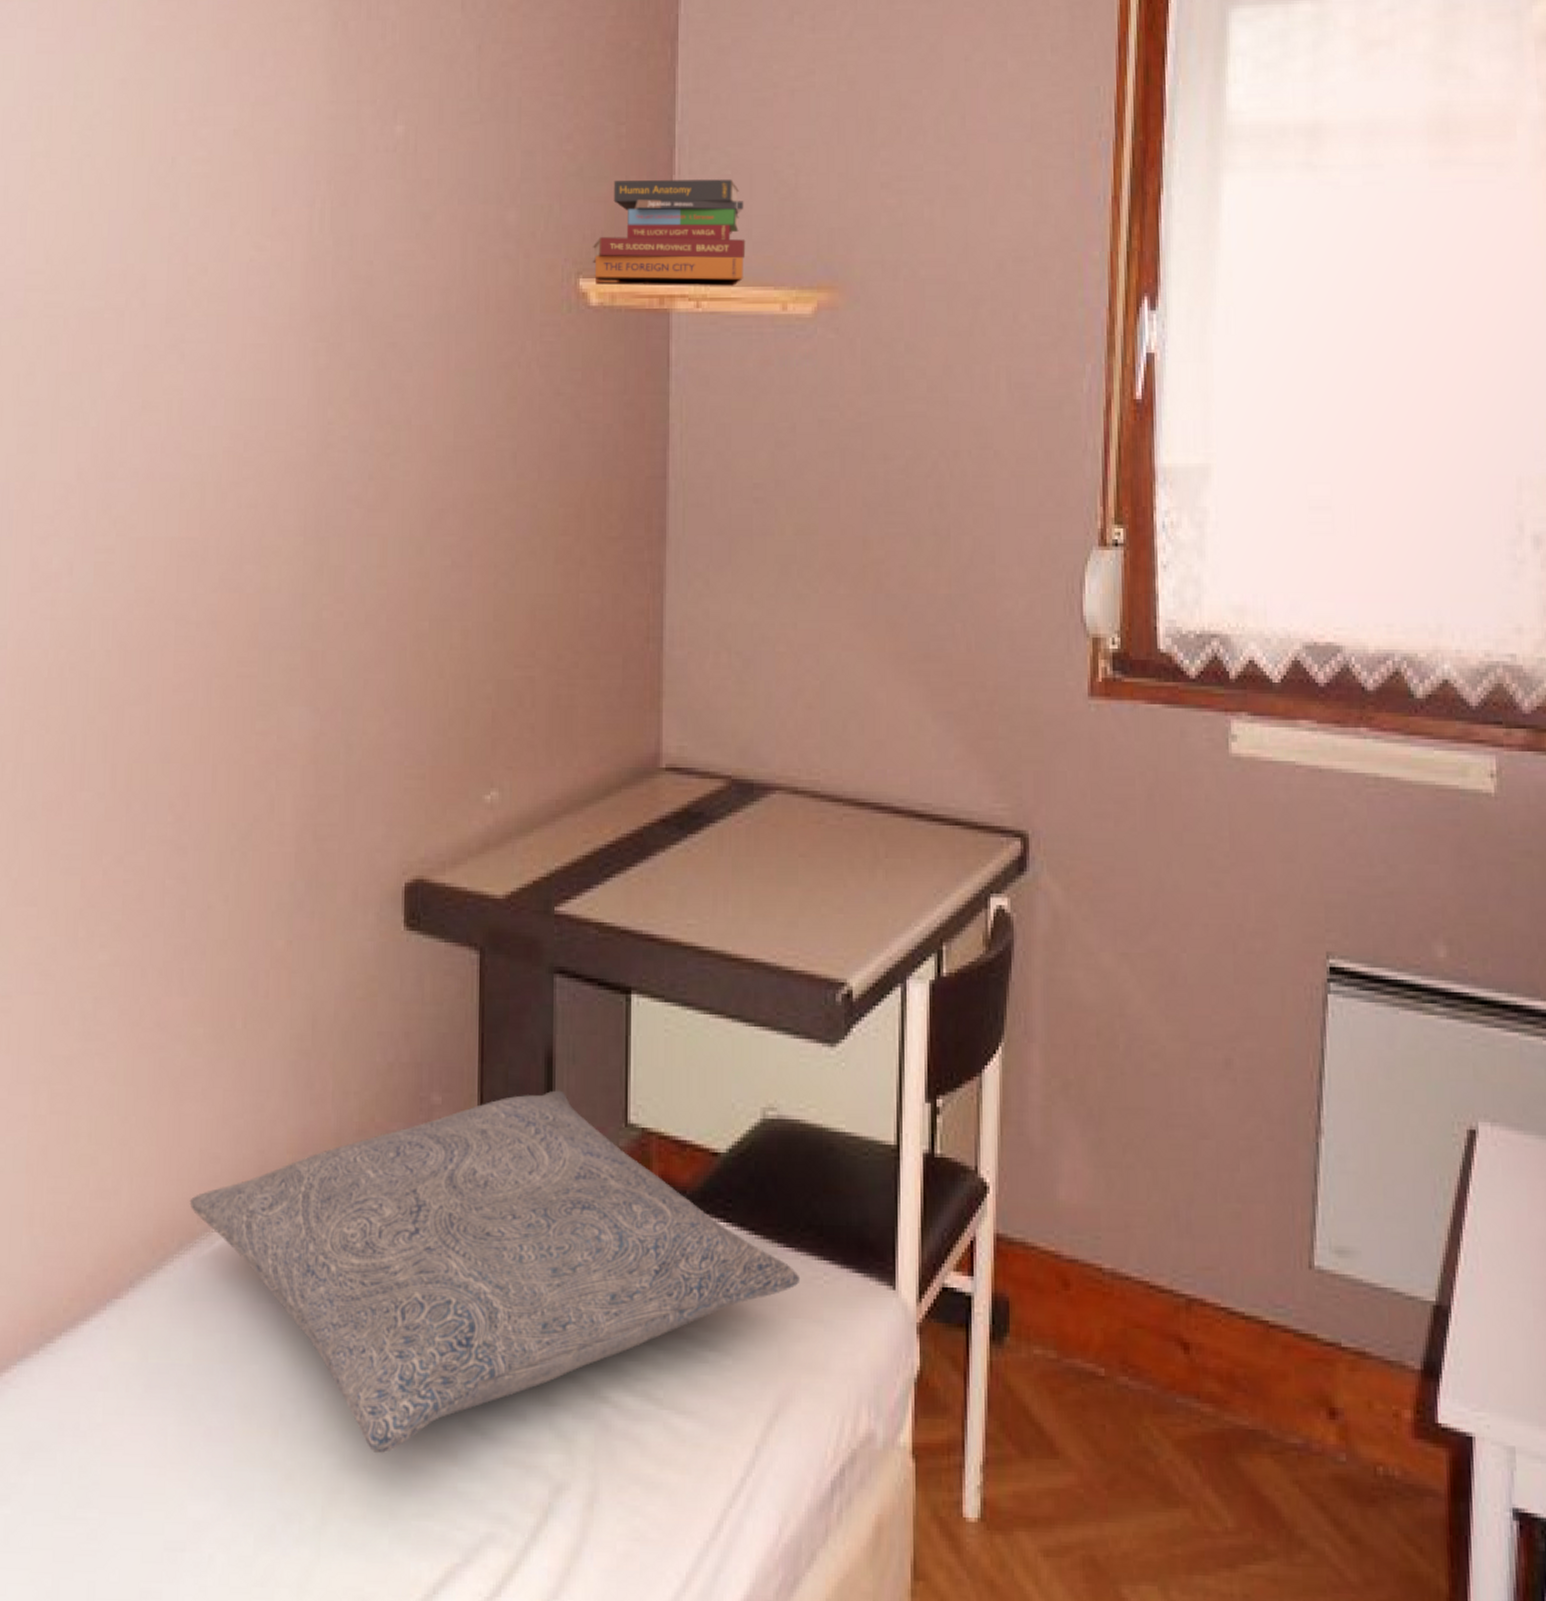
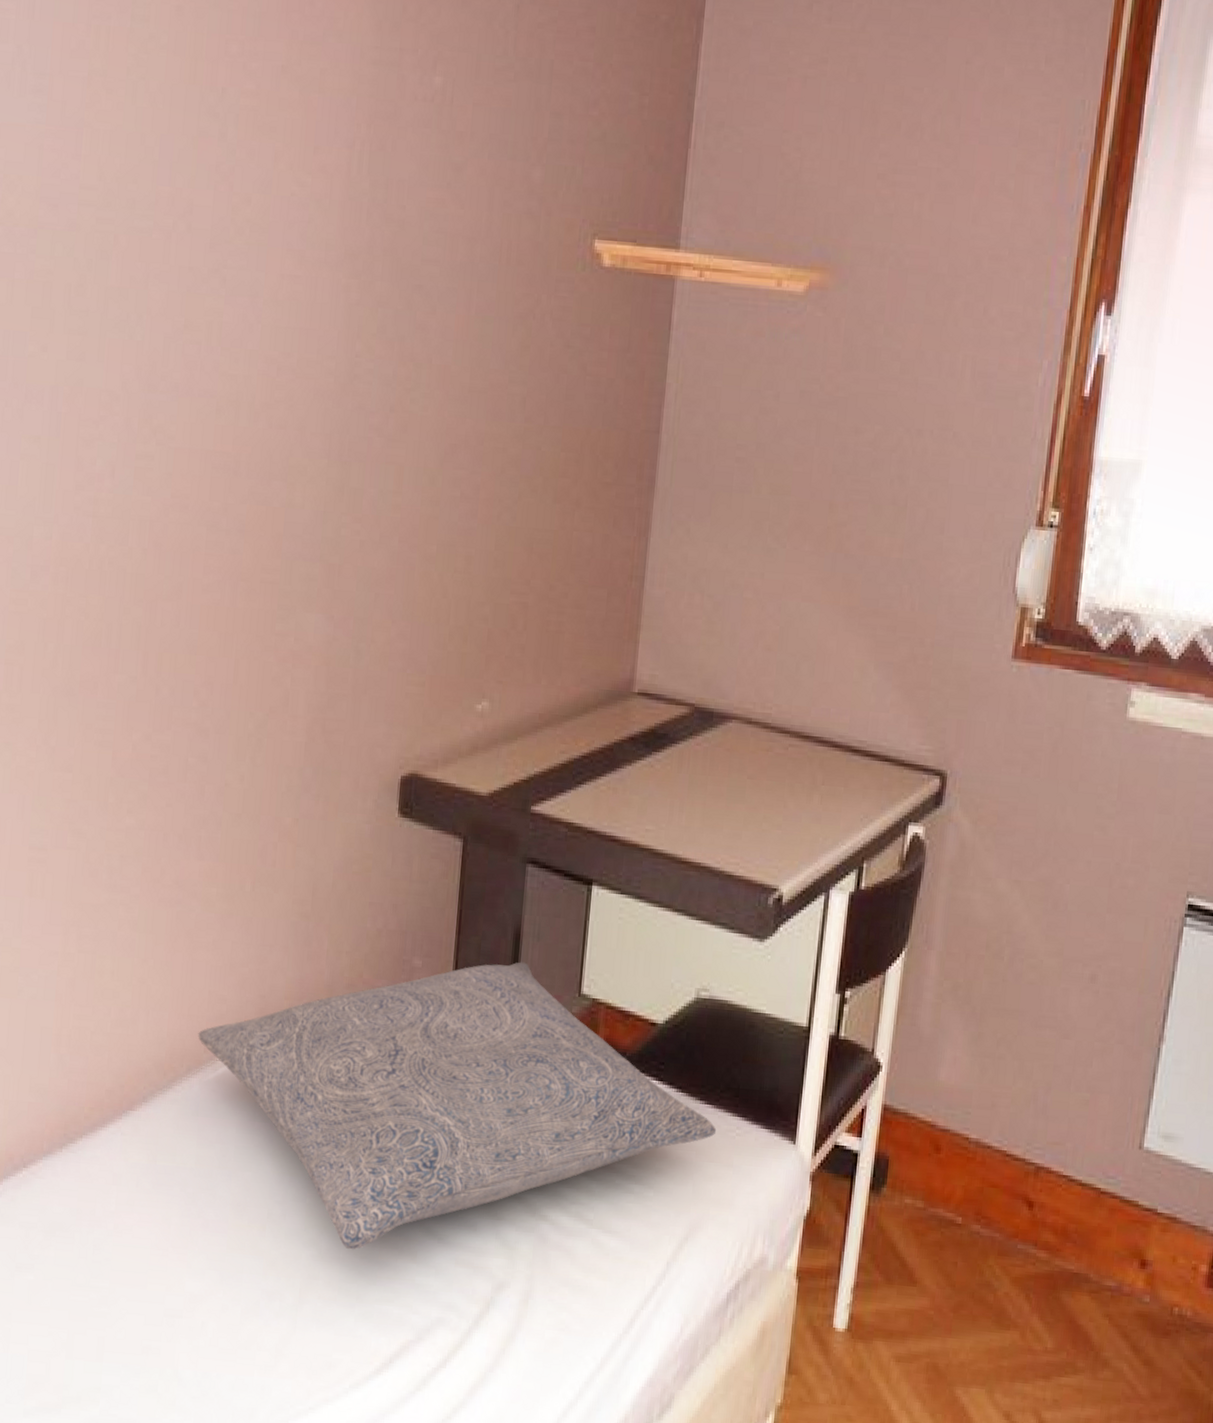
books: present [592,179,746,287] -> none [607,148,752,260]

